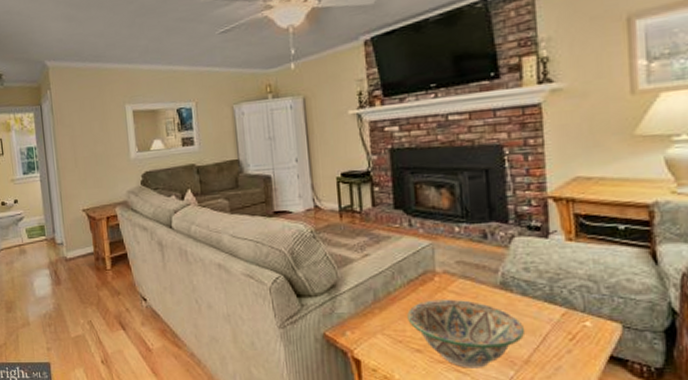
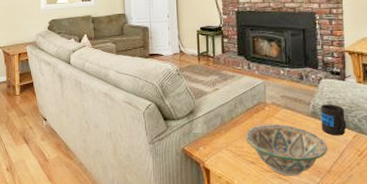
mug: none [513,271,552,314] -> present [320,104,347,136]

